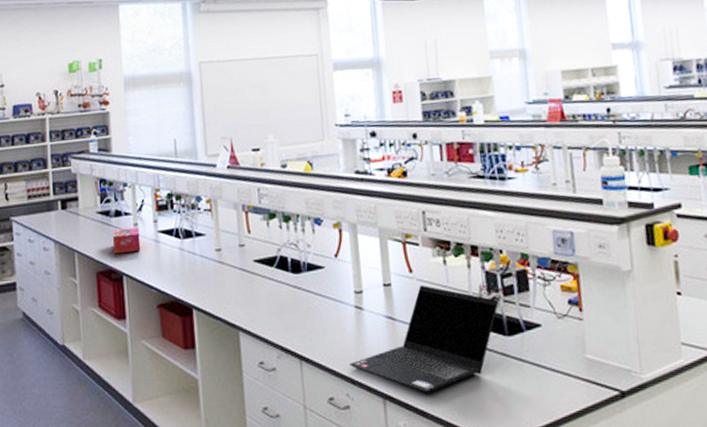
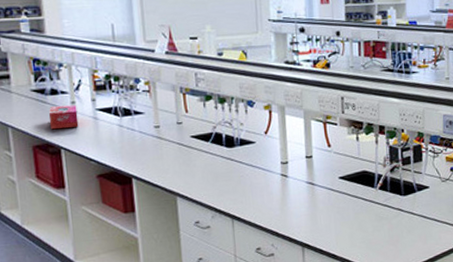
laptop computer: present [350,285,499,393] -> none [275,157,399,241]

